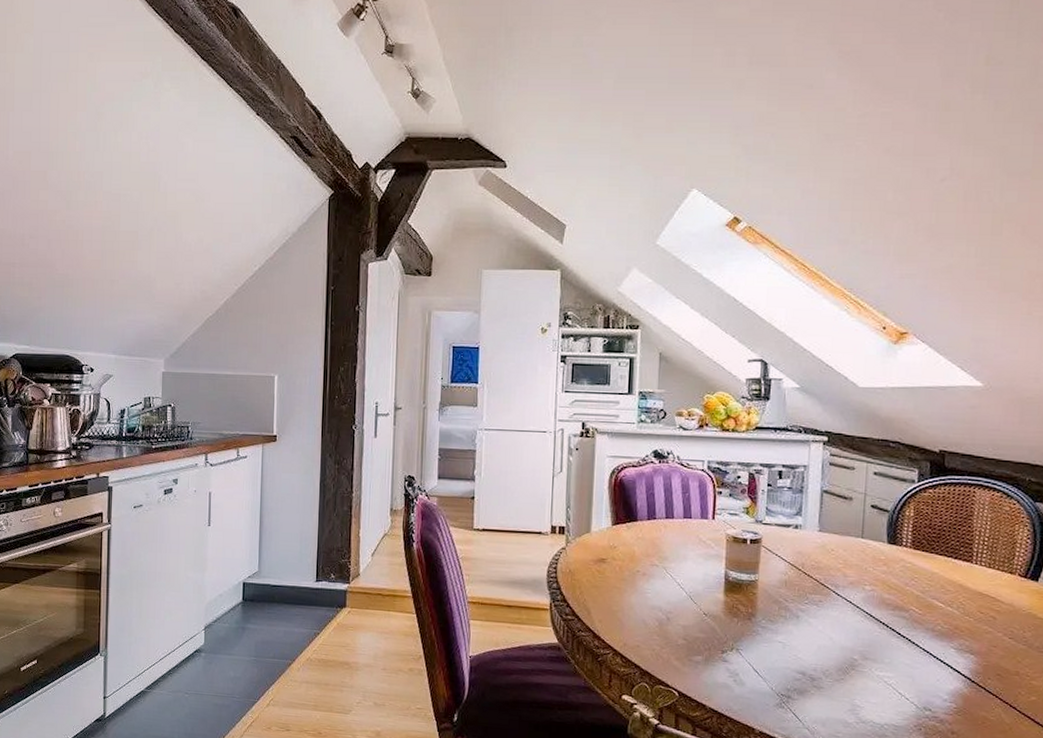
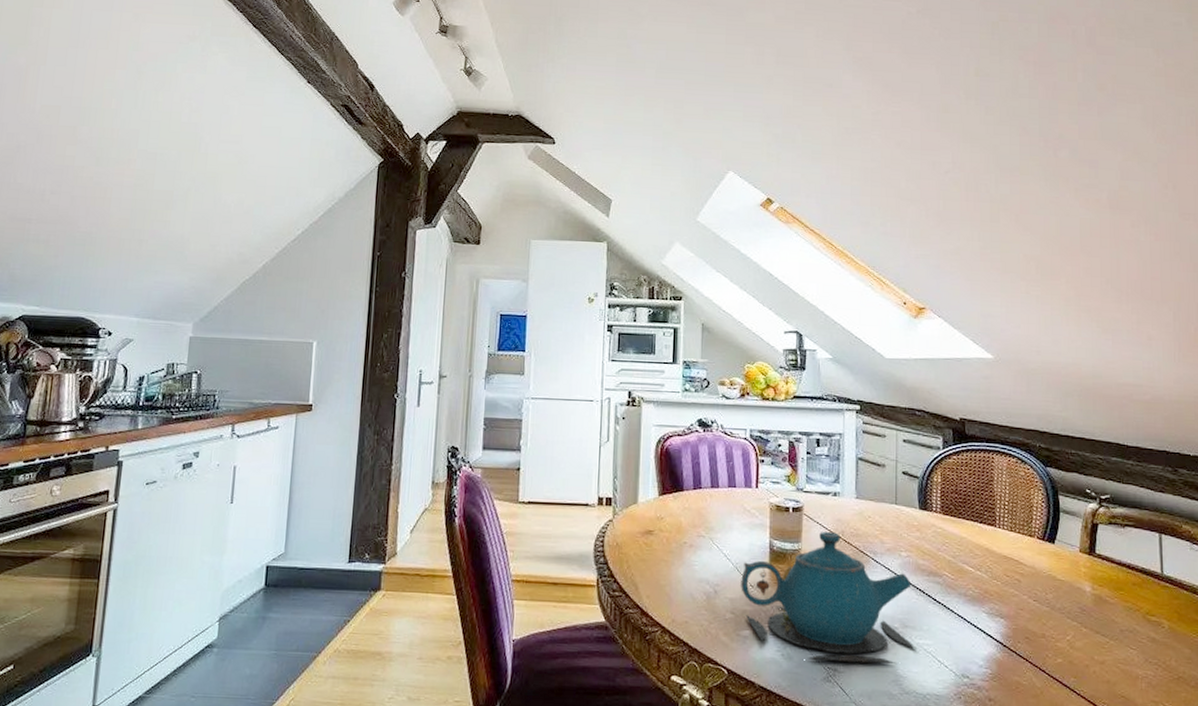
teapot: none [694,564,878,695] -> present [741,532,918,665]

